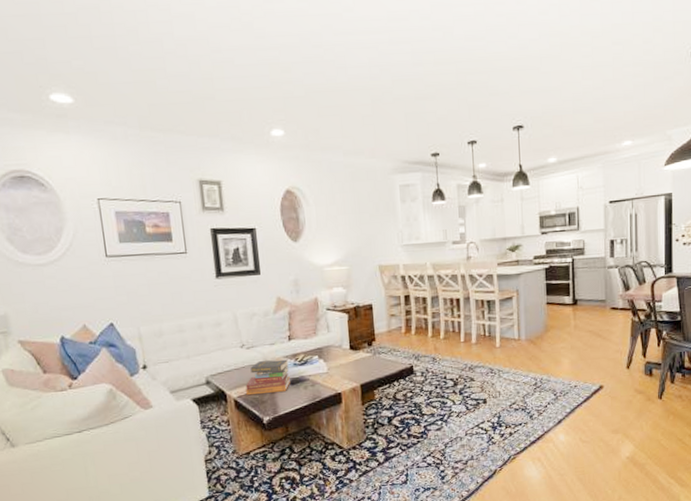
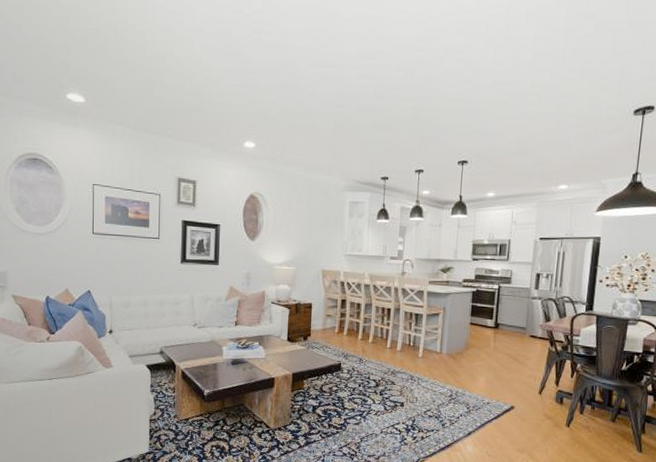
books: present [245,359,291,396] -> none [193,340,233,370]

